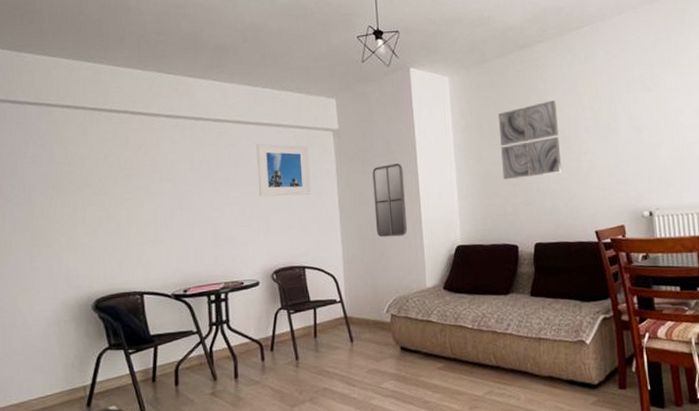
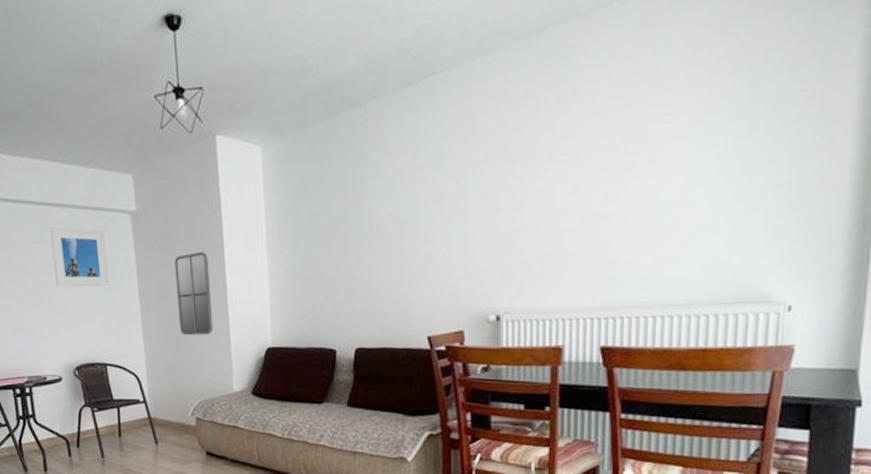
wall art: present [497,100,562,180] -> none [319,175,393,274]

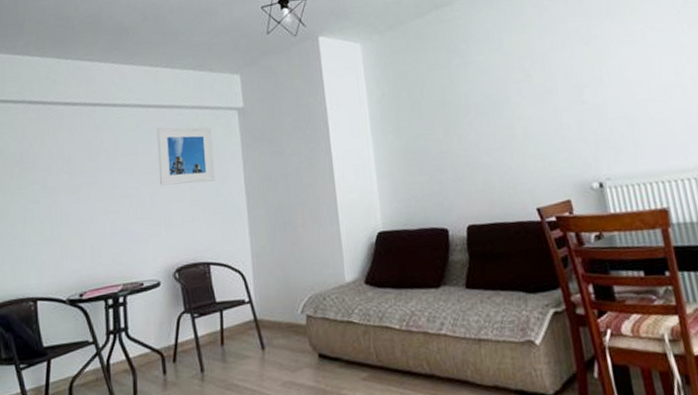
home mirror: present [174,252,214,336] -> none [281,141,322,226]

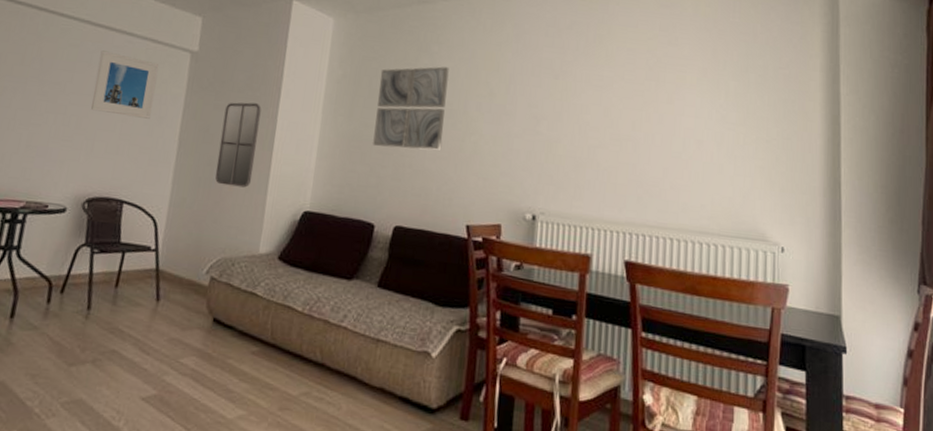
home mirror: none [281,141,322,226] -> present [214,102,262,188]
wall art: none [417,61,494,155] -> present [373,66,449,150]

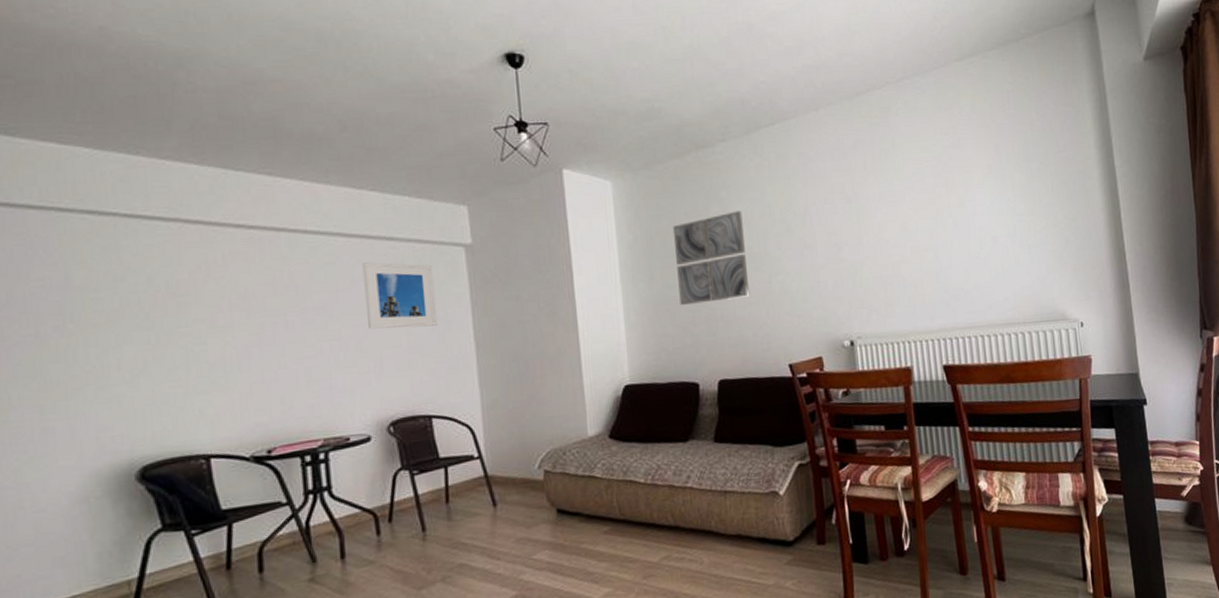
home mirror: present [214,102,262,188] -> none [517,286,564,378]

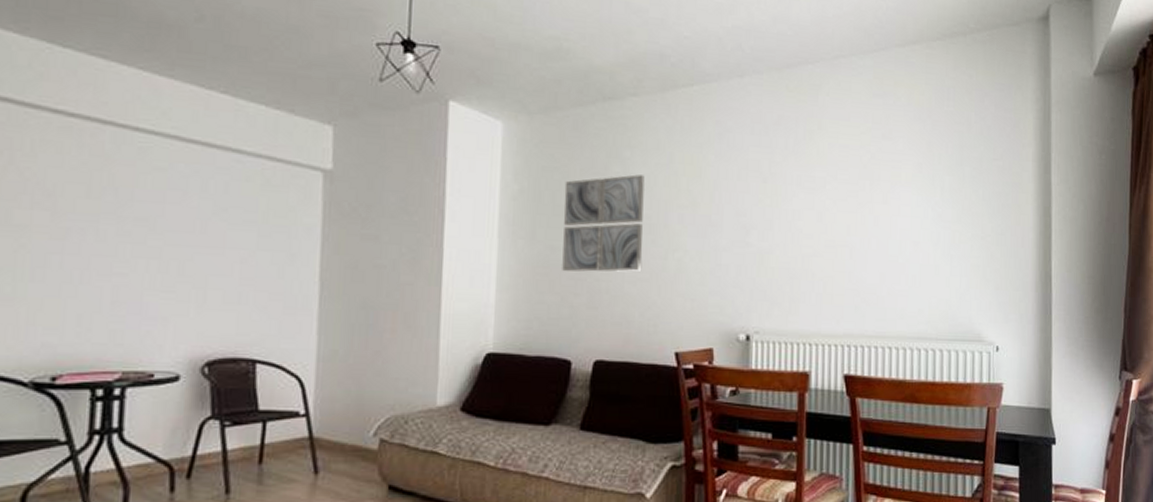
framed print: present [362,262,437,329] -> none [196,174,282,257]

